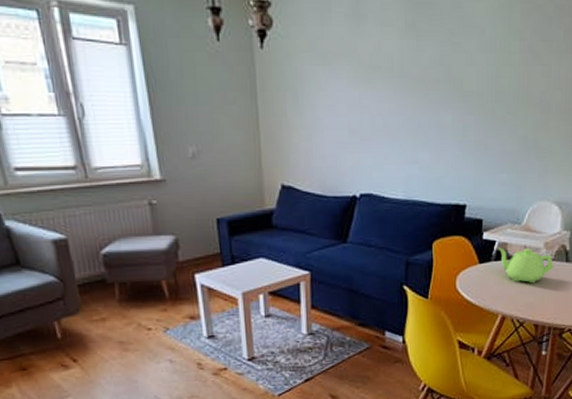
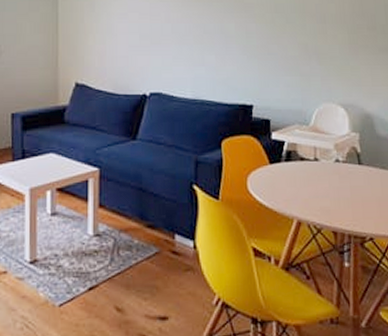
teapot: present [498,247,554,284] -> none [288,148,347,187]

